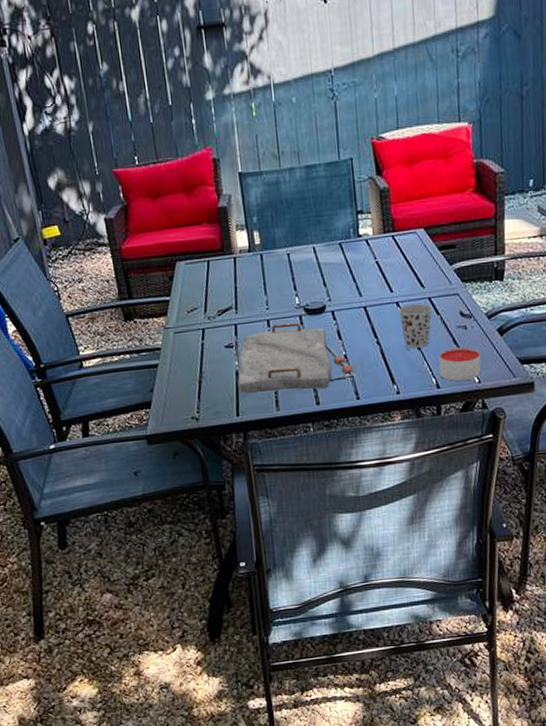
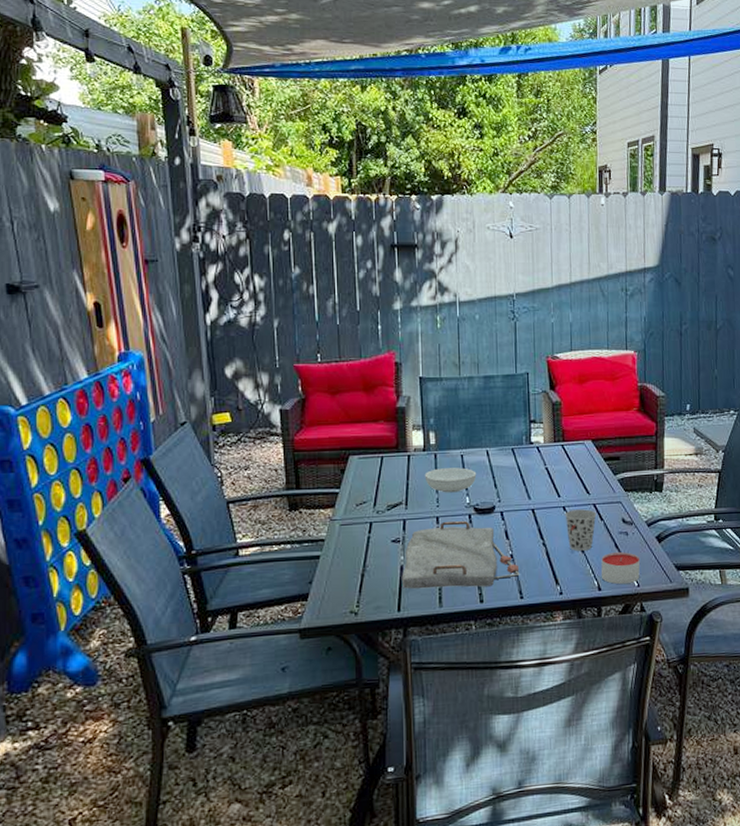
serving bowl: none [252,267,305,295] -> present [424,467,477,493]

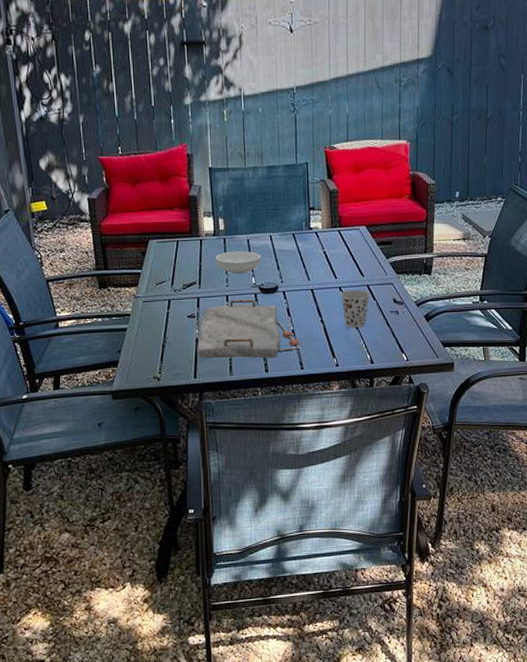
candle: present [601,552,641,585] -> none [373,329,410,359]

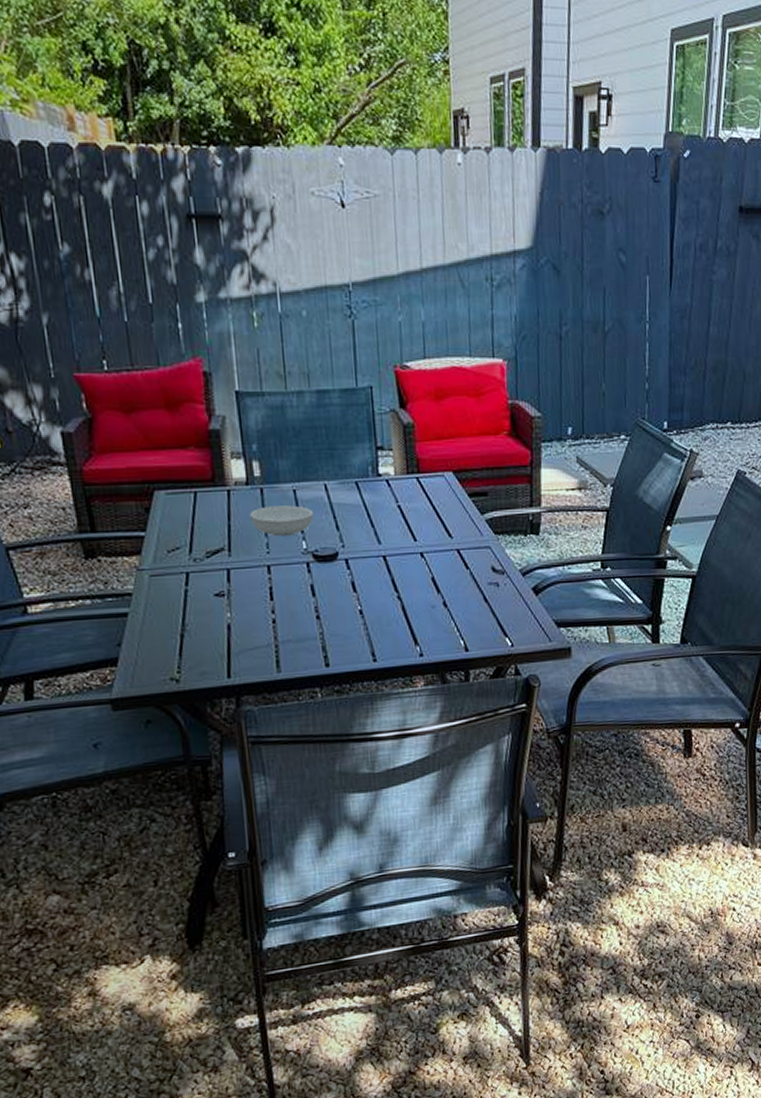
serving tray: present [196,299,300,359] -> none [229,570,372,652]
cup: present [341,290,370,328] -> none [423,555,461,605]

